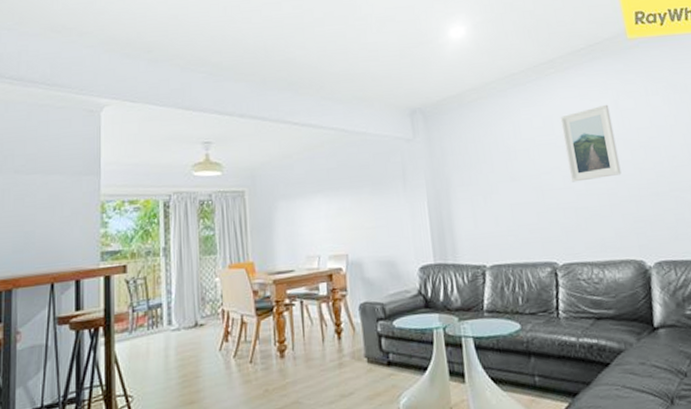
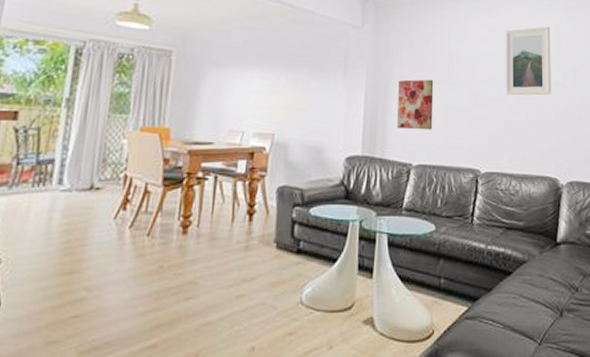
wall art: none [459,179,501,232] -> present [397,79,434,130]

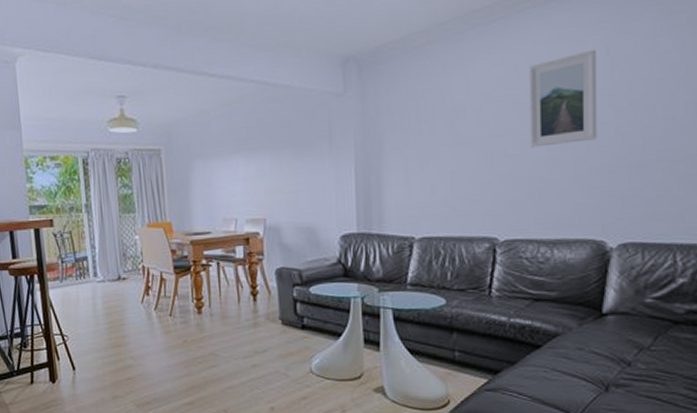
wall art: present [397,79,434,130] -> none [393,141,437,201]

